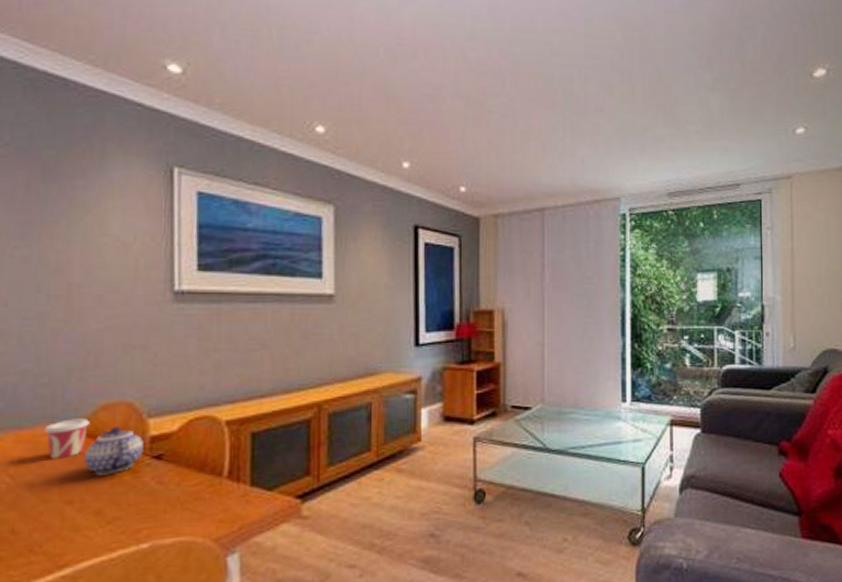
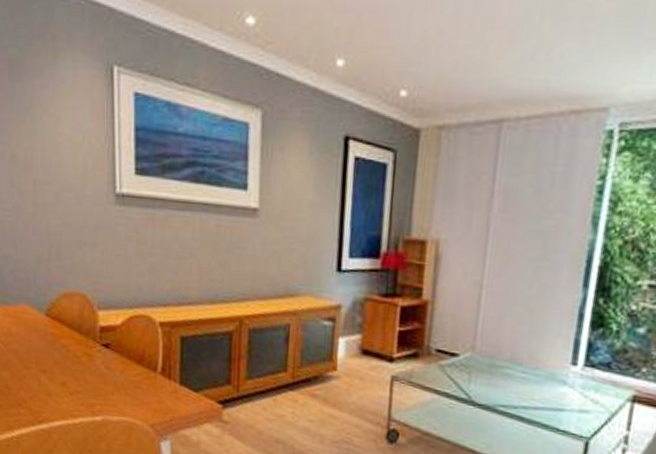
cup: present [42,418,90,460] -> none [22,302,55,335]
teapot: present [85,426,143,475] -> none [53,313,95,354]

